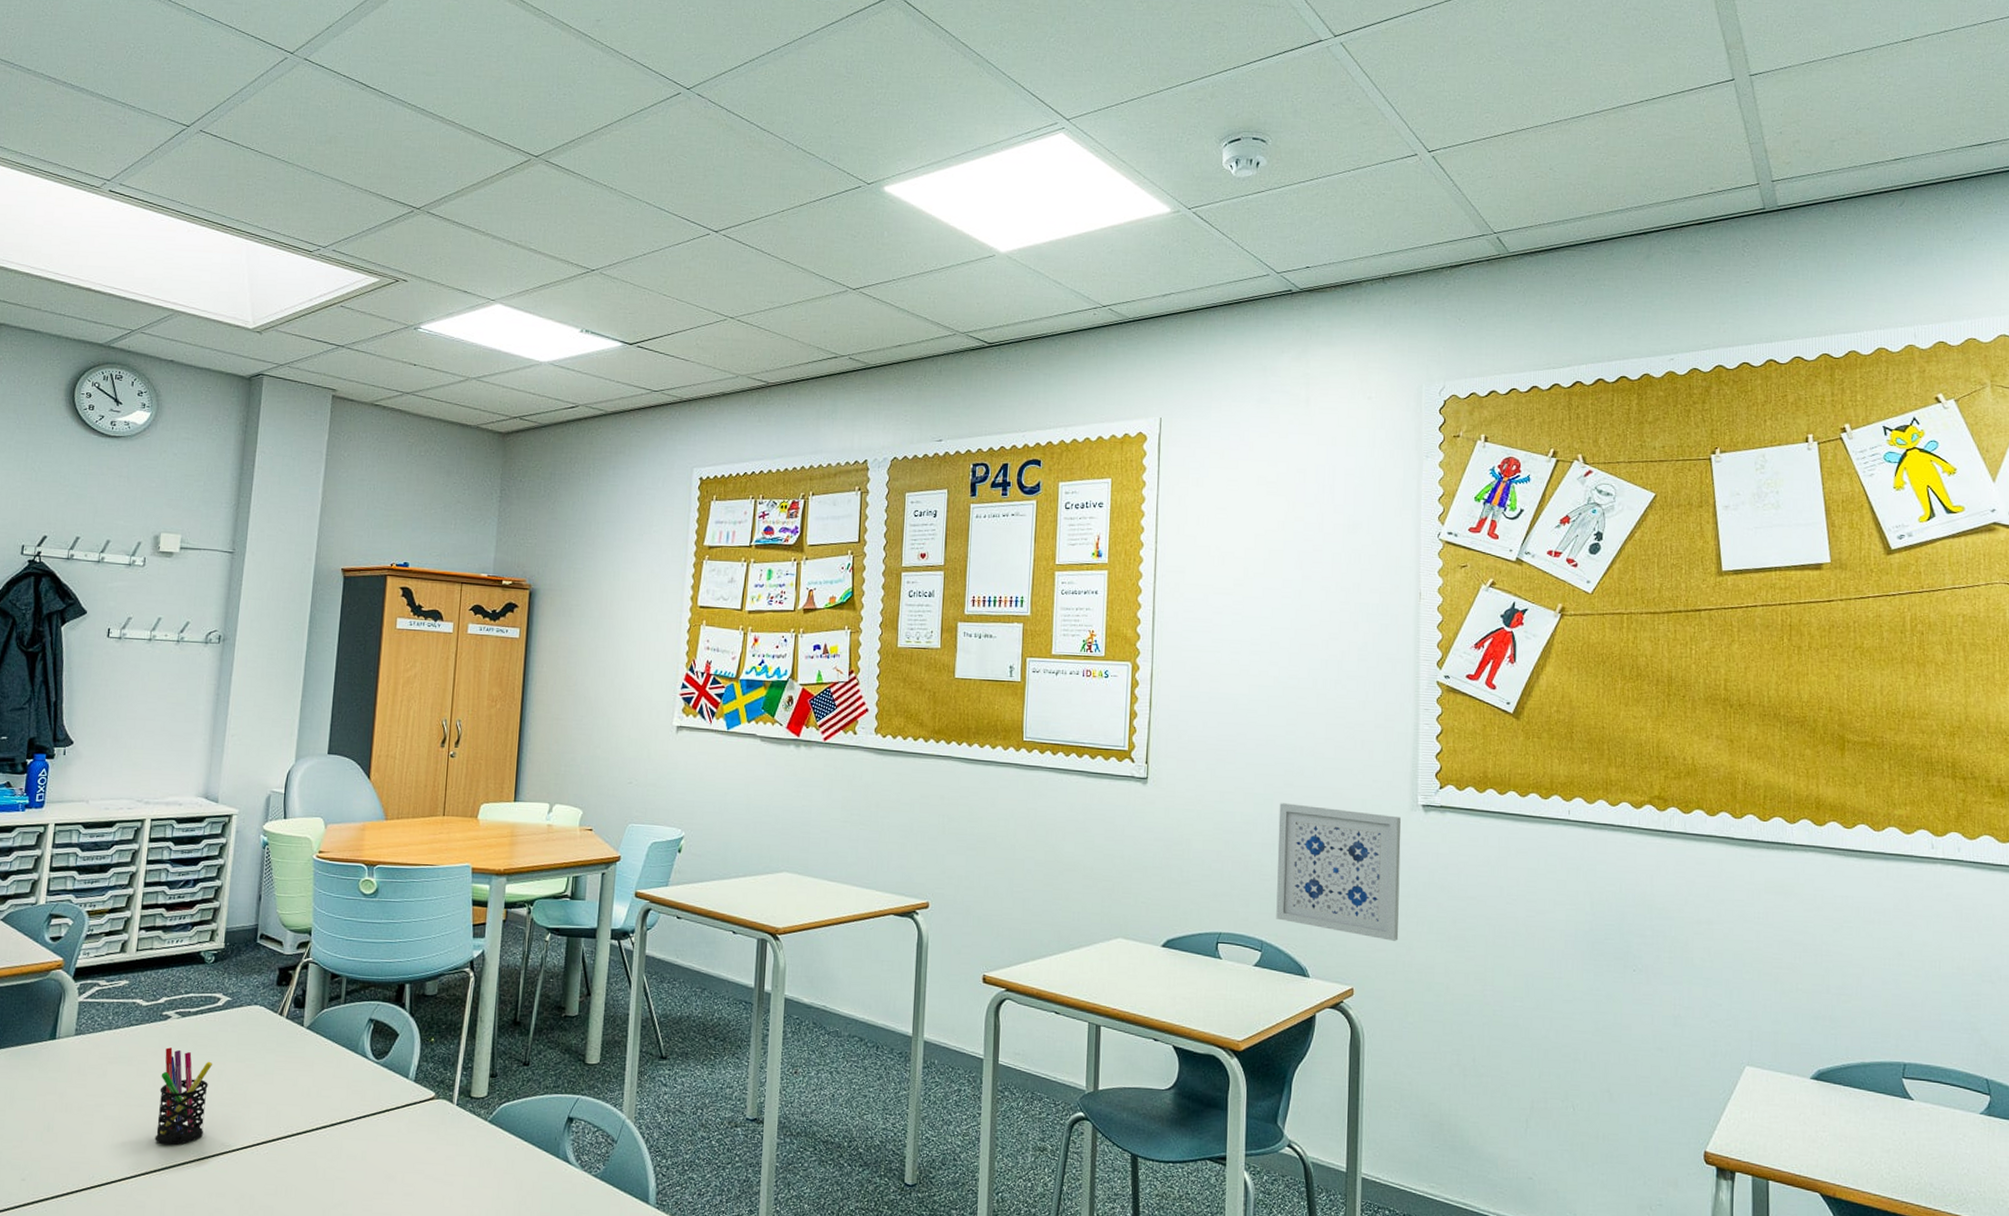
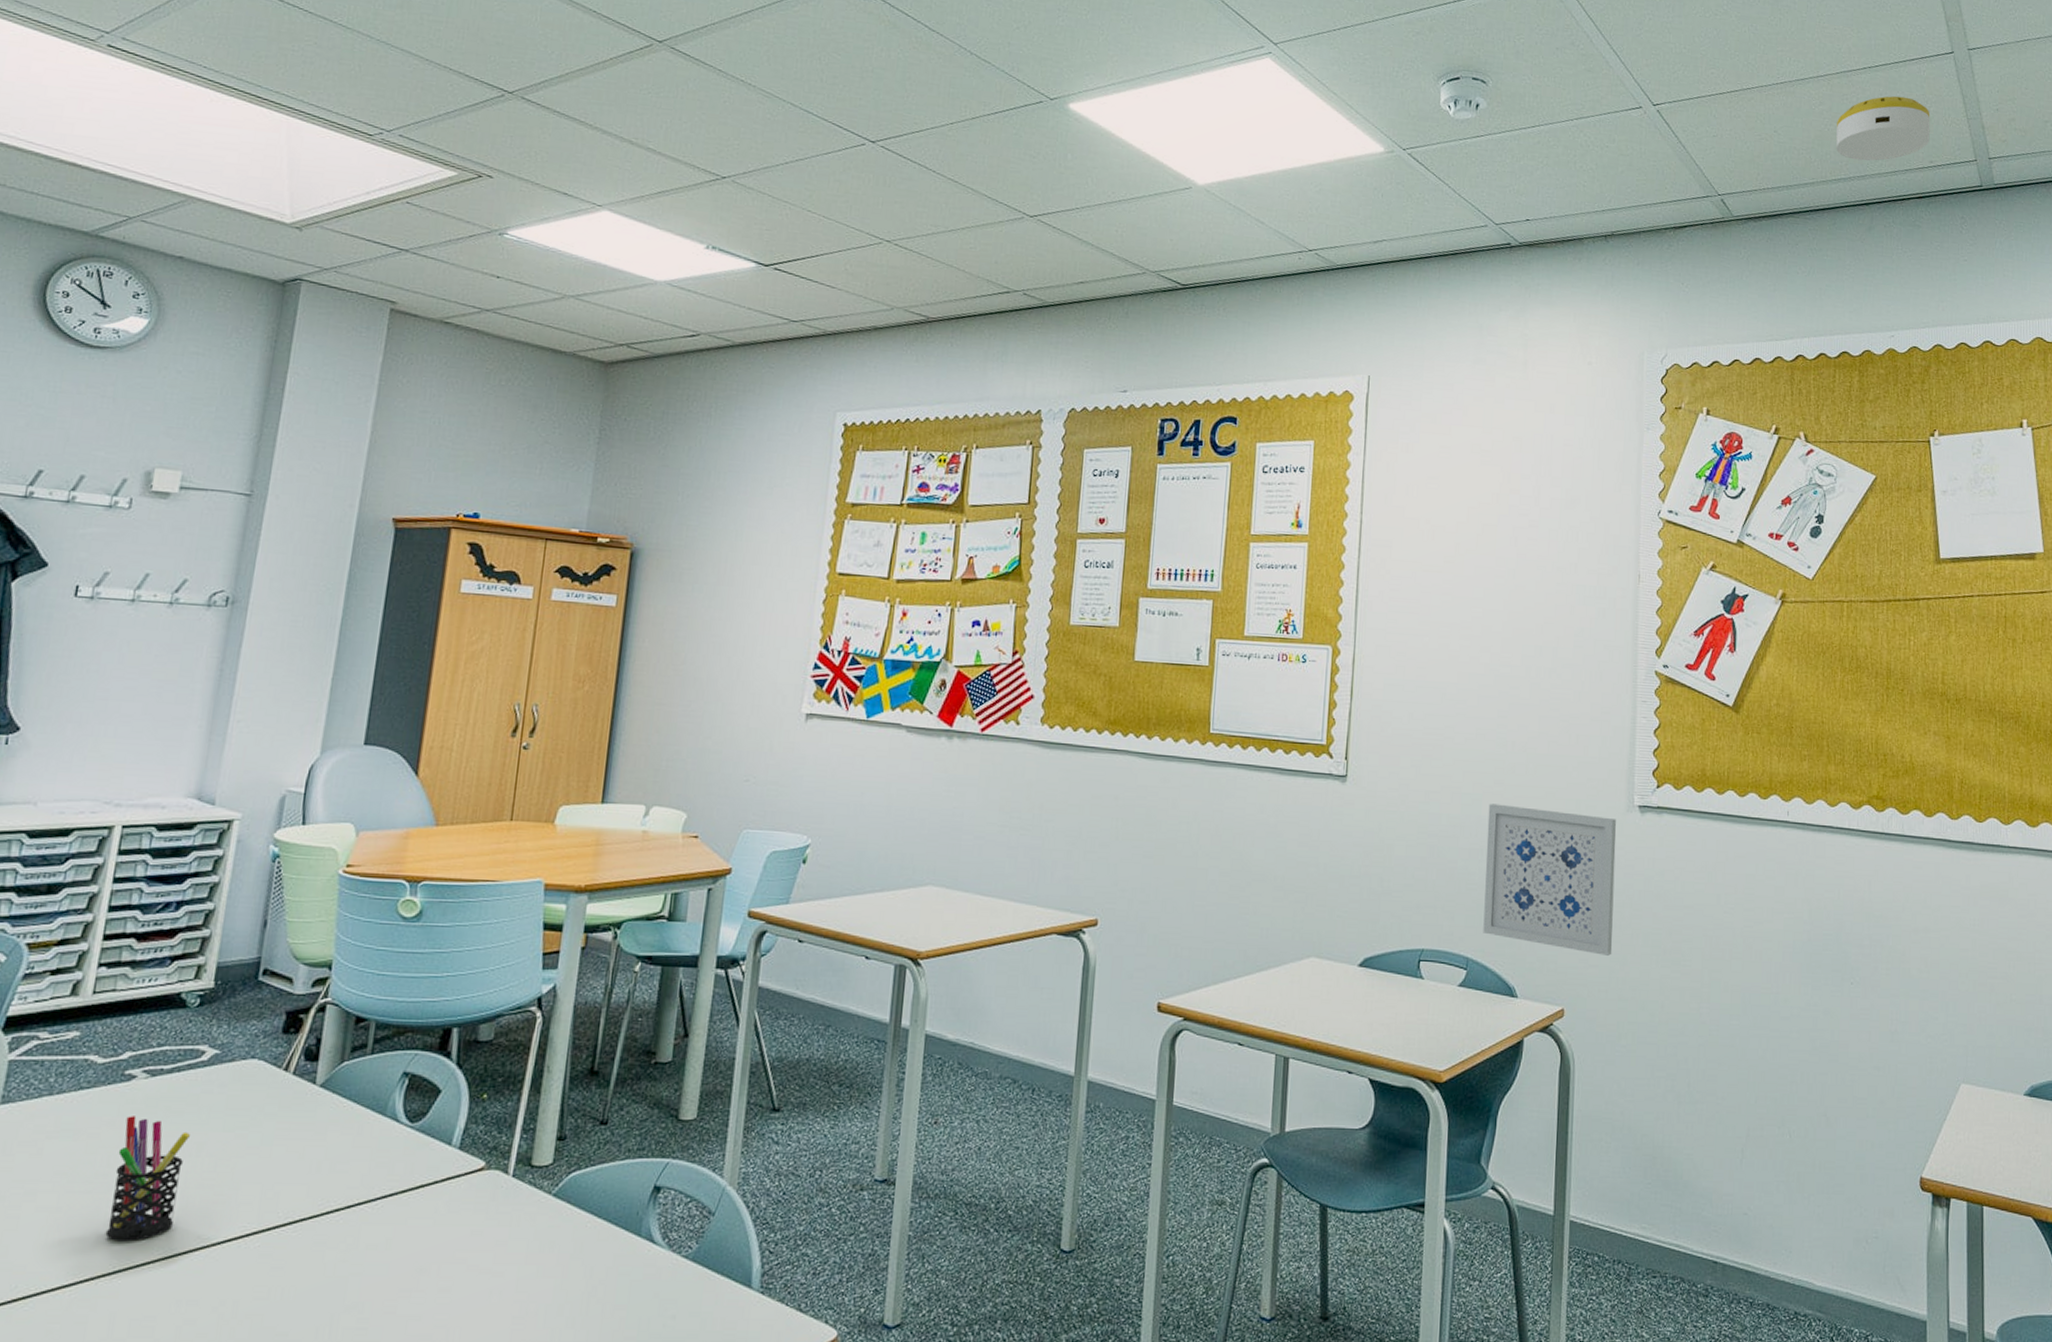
smoke detector: none [1613,126,1710,192] -> present [1836,96,1930,161]

